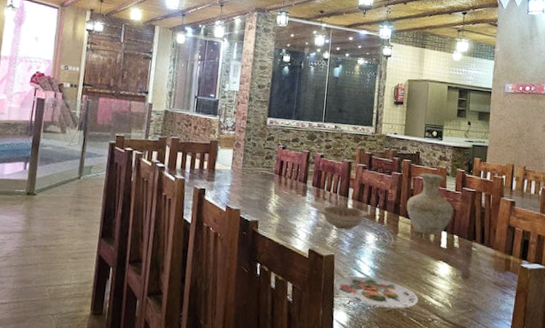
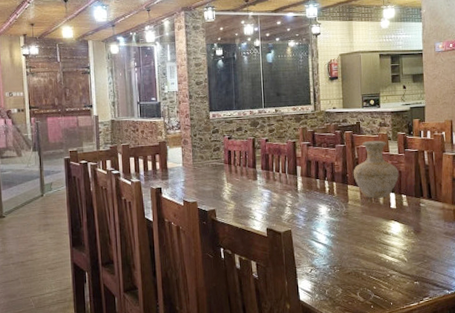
decorative bowl: present [316,205,369,230] -> none [268,183,319,206]
plate: present [335,276,419,309] -> none [296,245,376,271]

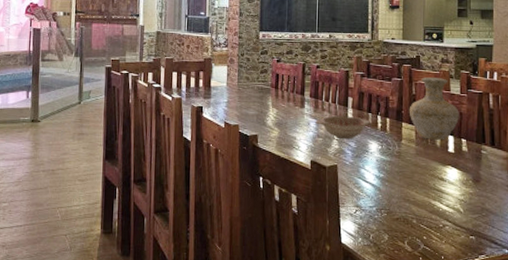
decorative bowl: none [268,183,319,206] -> present [315,115,370,140]

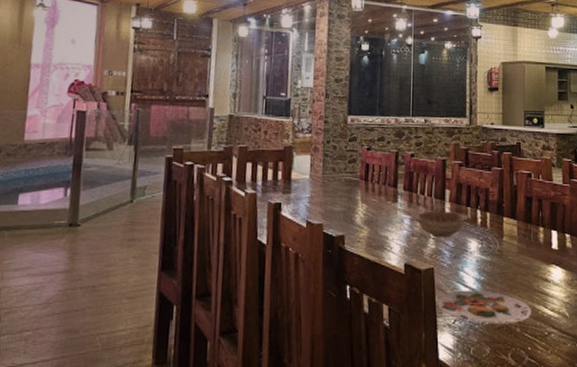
plate: none [340,185,428,216] -> present [437,290,532,324]
vase: present [409,77,459,140] -> none [510,166,562,236]

